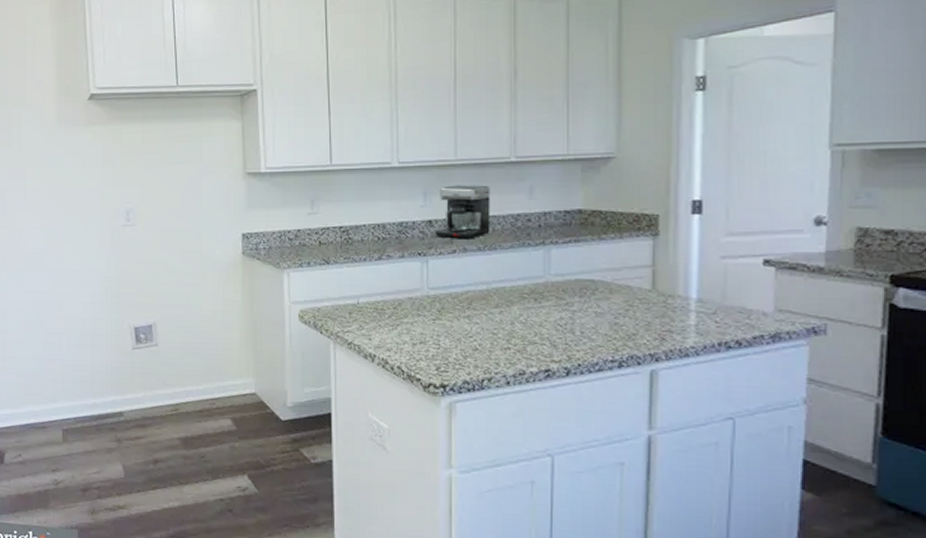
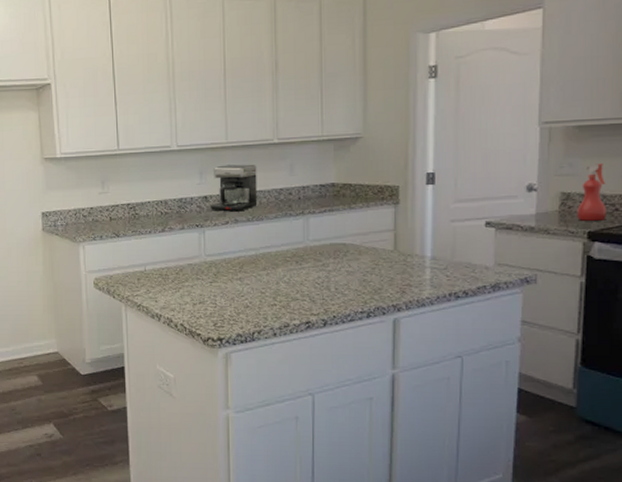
spray bottle: none [877,194,914,262] -> present [577,163,606,221]

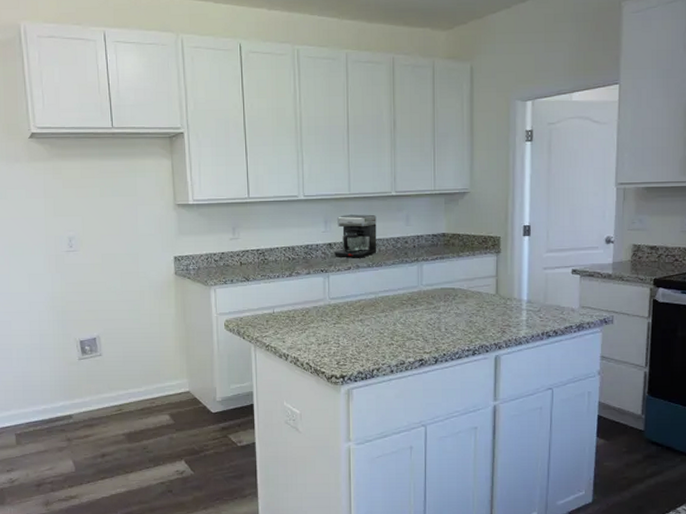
spray bottle: present [577,163,606,221] -> none [645,220,668,270]

